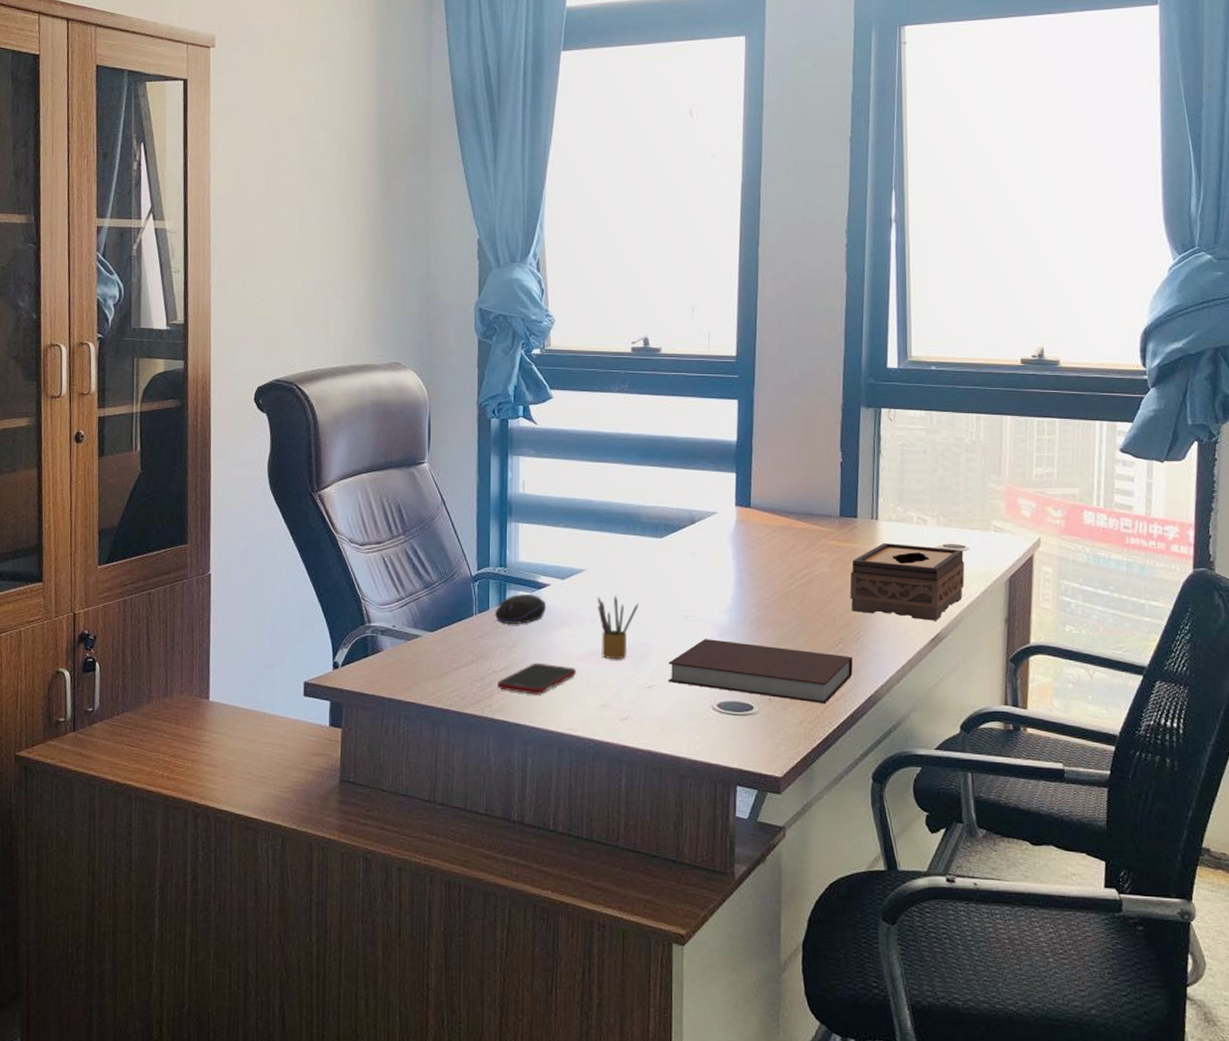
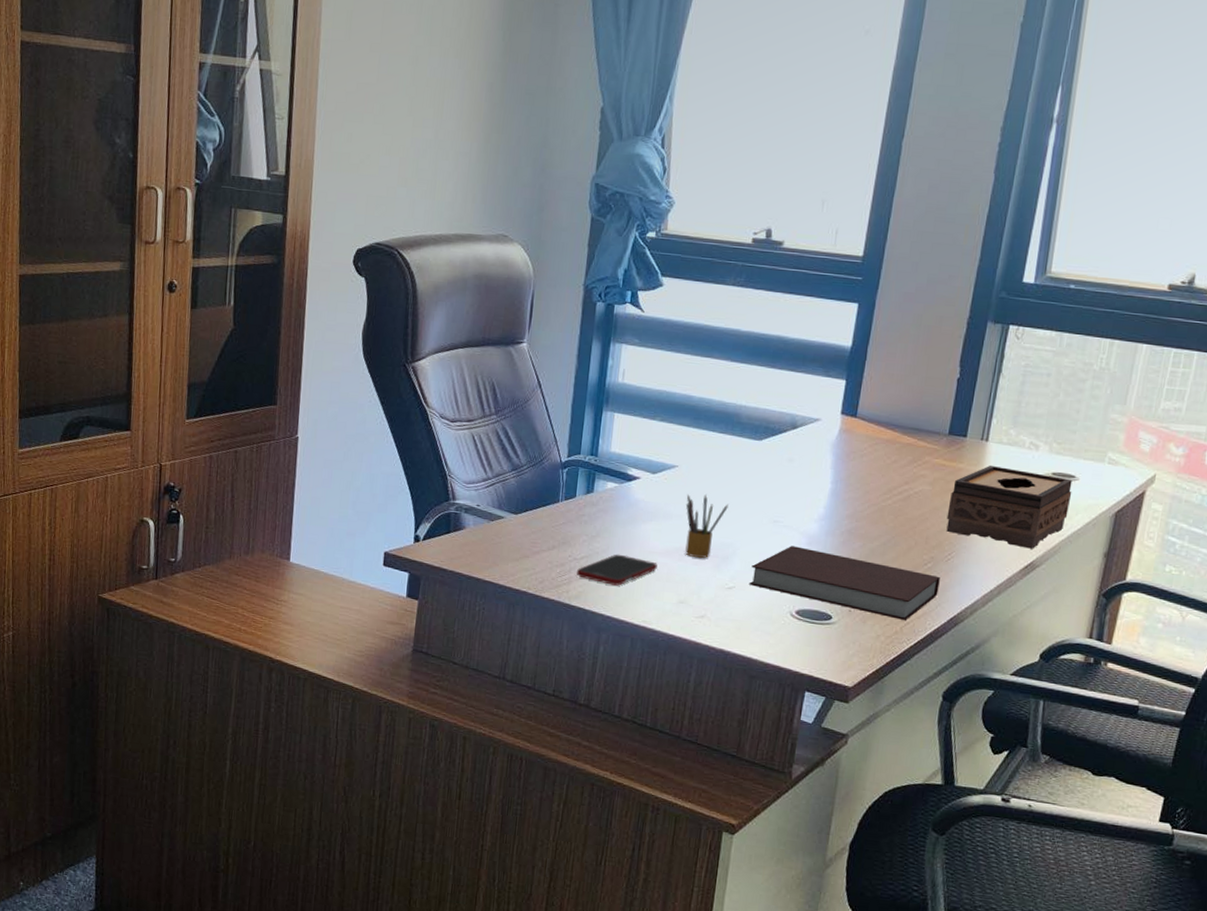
computer mouse: present [494,594,547,625] -> none [580,484,635,515]

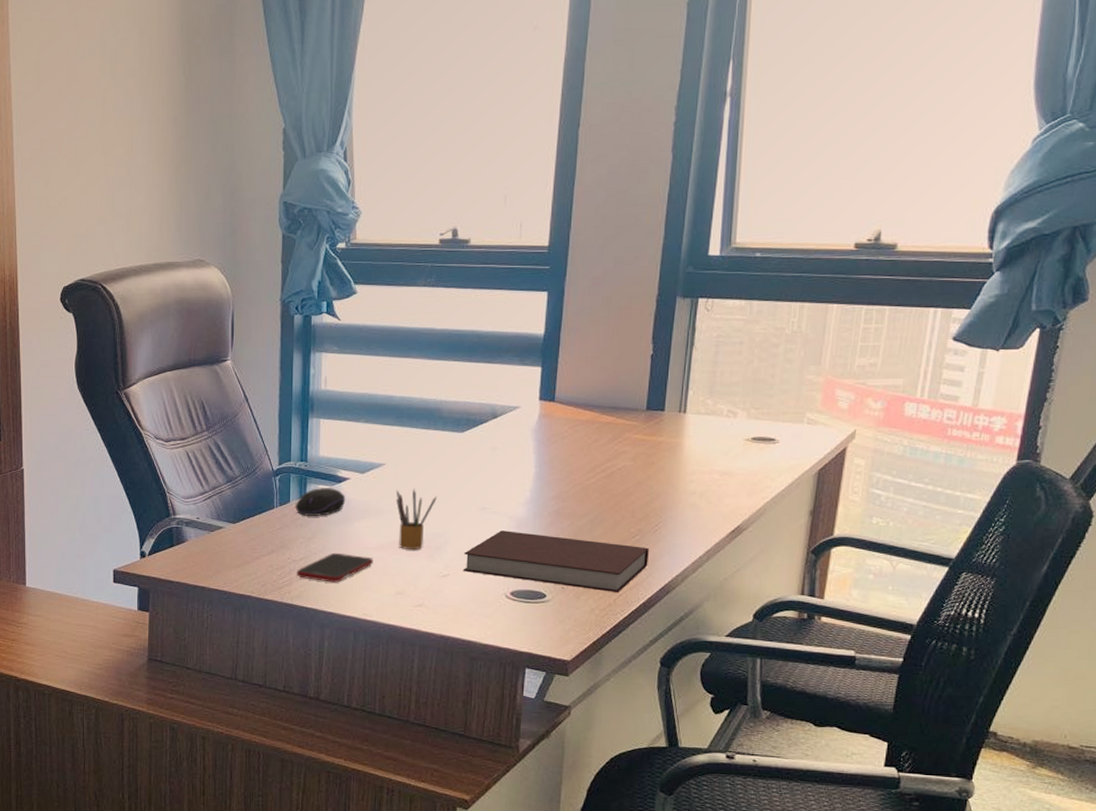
computer mouse: none [580,484,635,515] -> present [295,488,346,517]
tissue box: present [946,465,1073,549] -> none [651,435,773,513]

